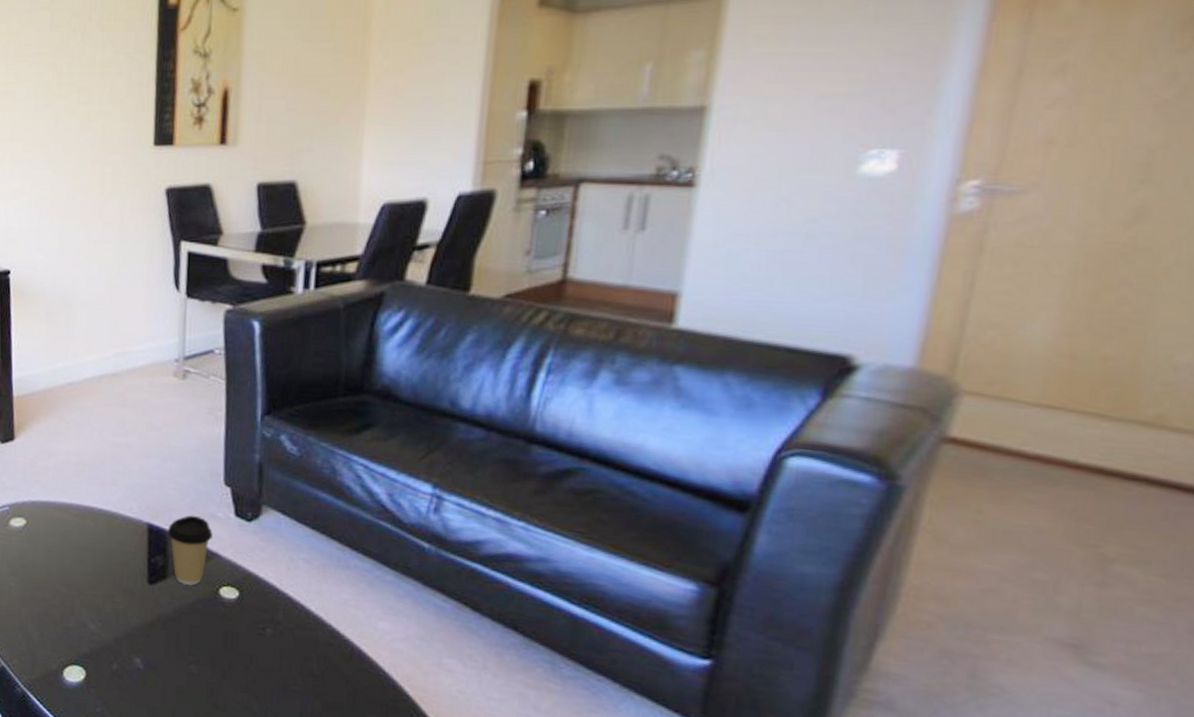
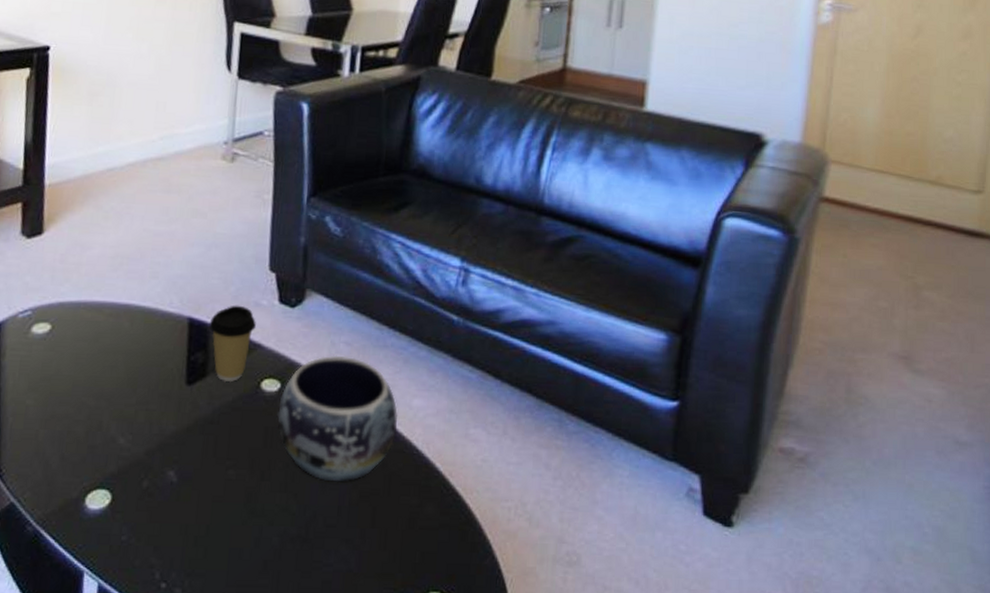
decorative bowl: none [236,570,362,693] -> present [276,355,397,483]

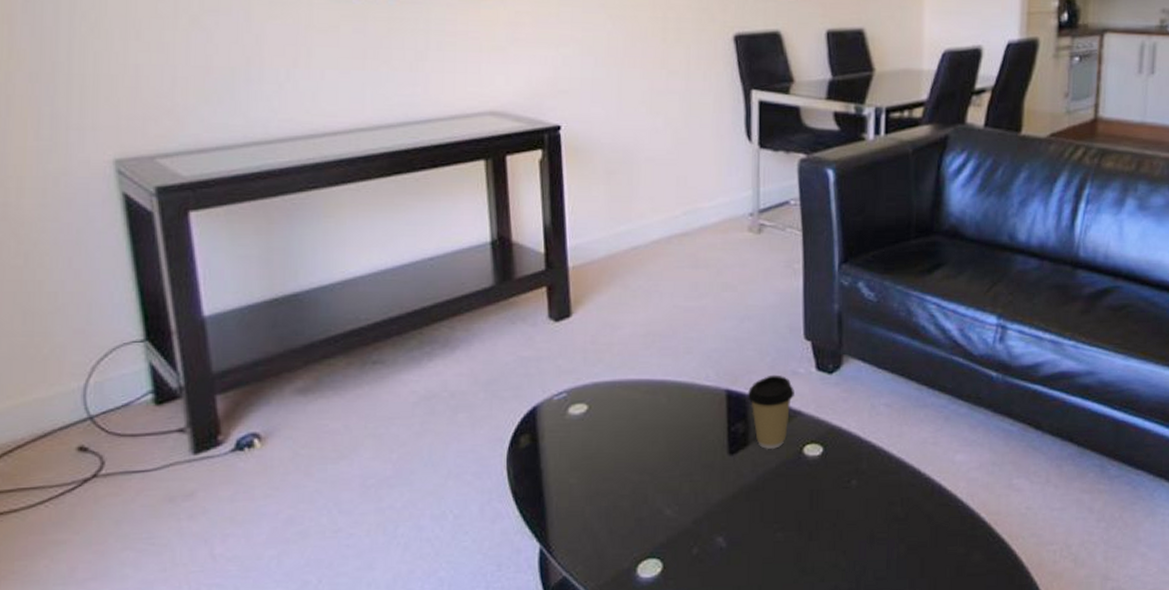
decorative bowl: present [276,355,397,483] -> none [821,417,941,538]

